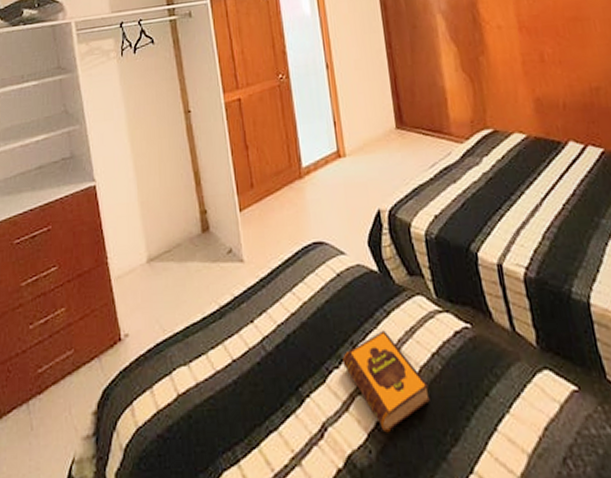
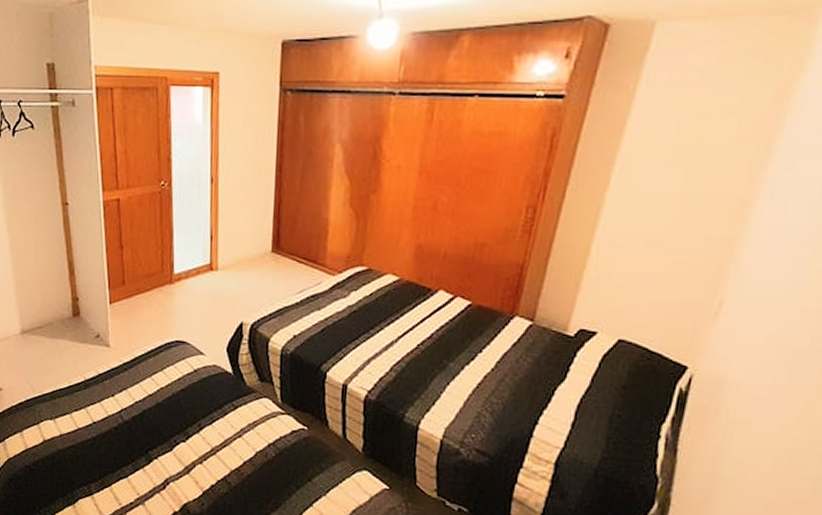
hardback book: present [342,330,430,433] -> none [189,420,261,494]

